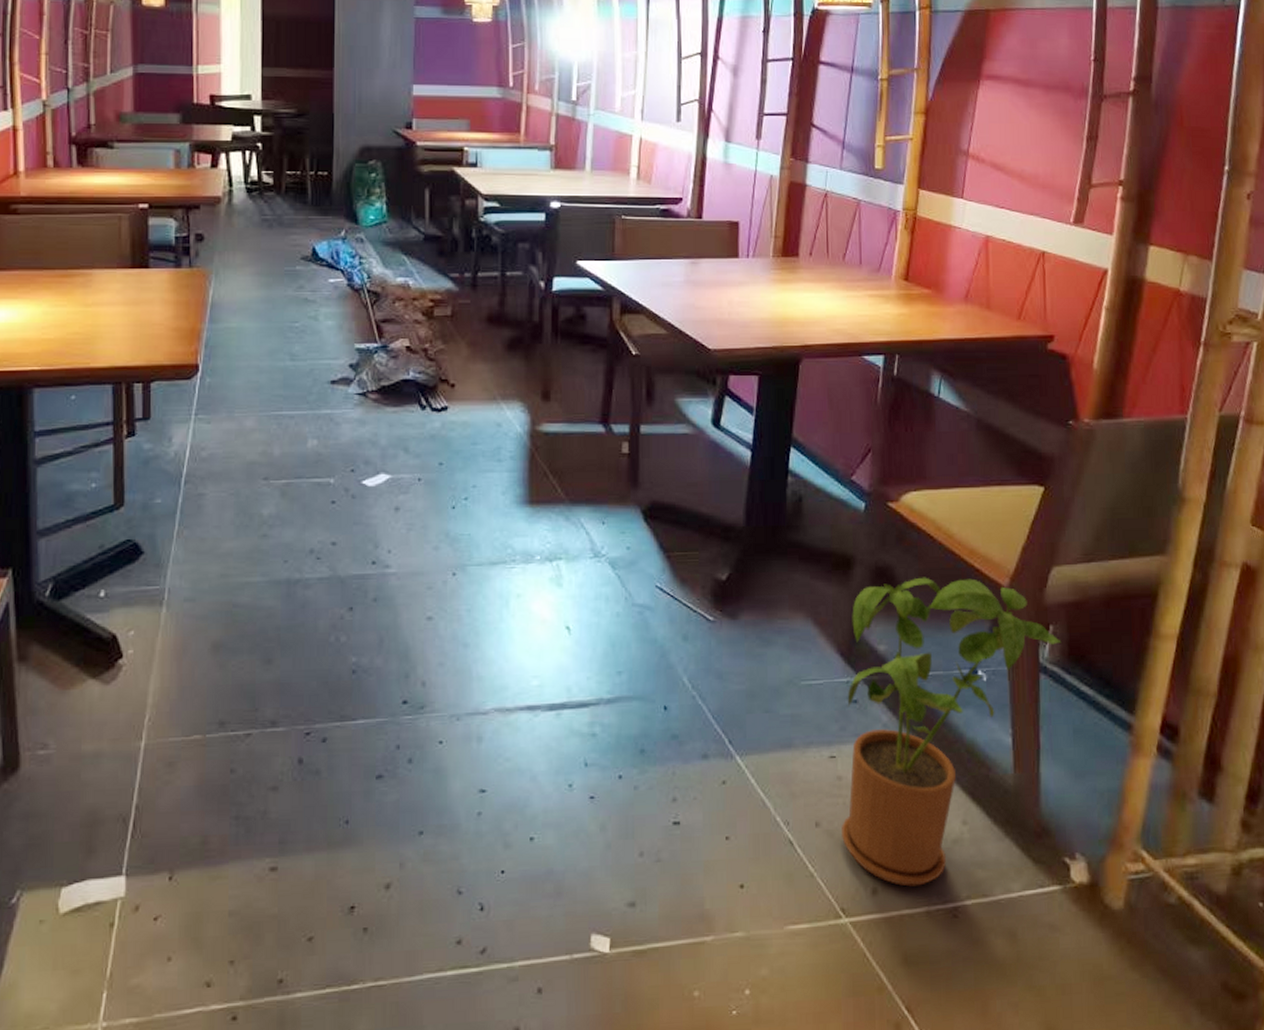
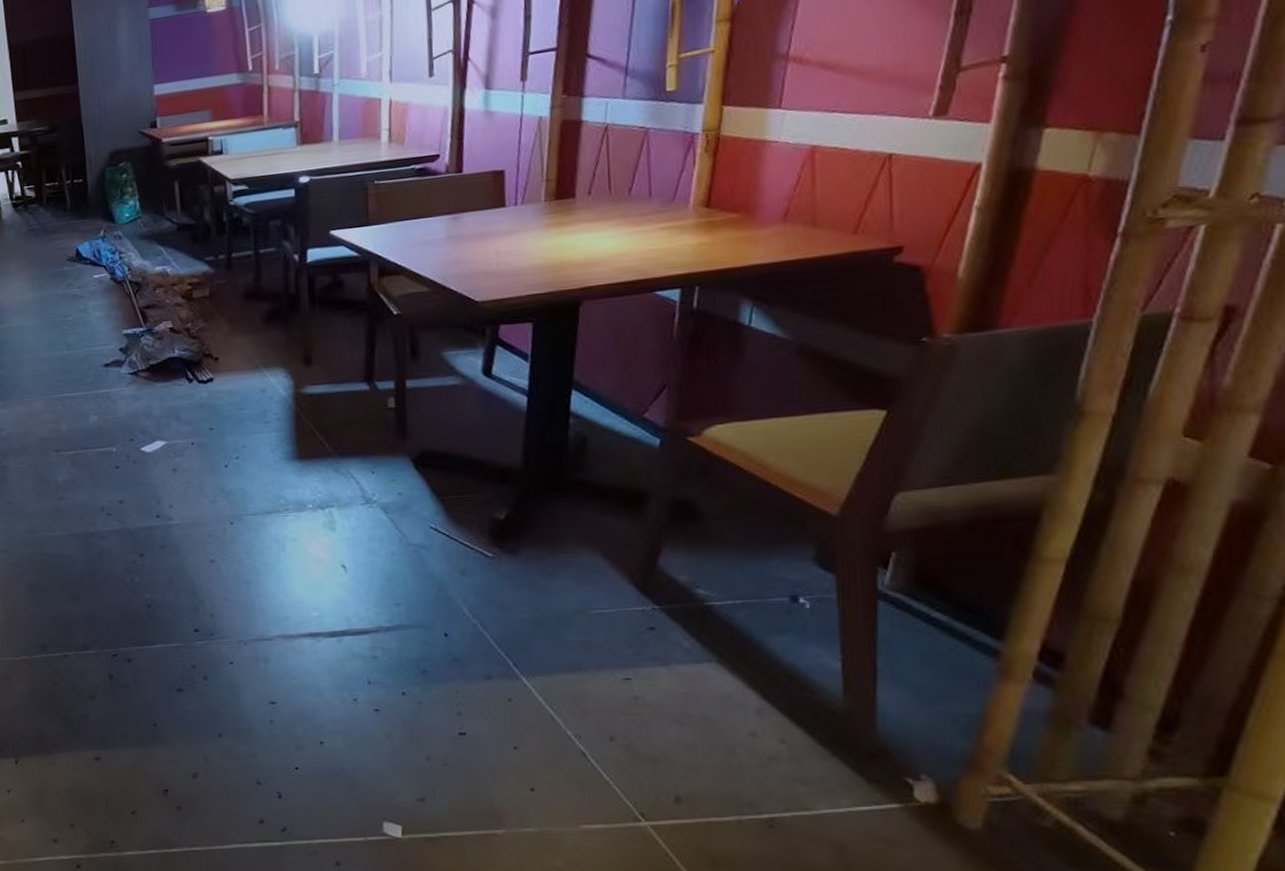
house plant: present [842,577,1062,887] -> none [639,508,907,797]

